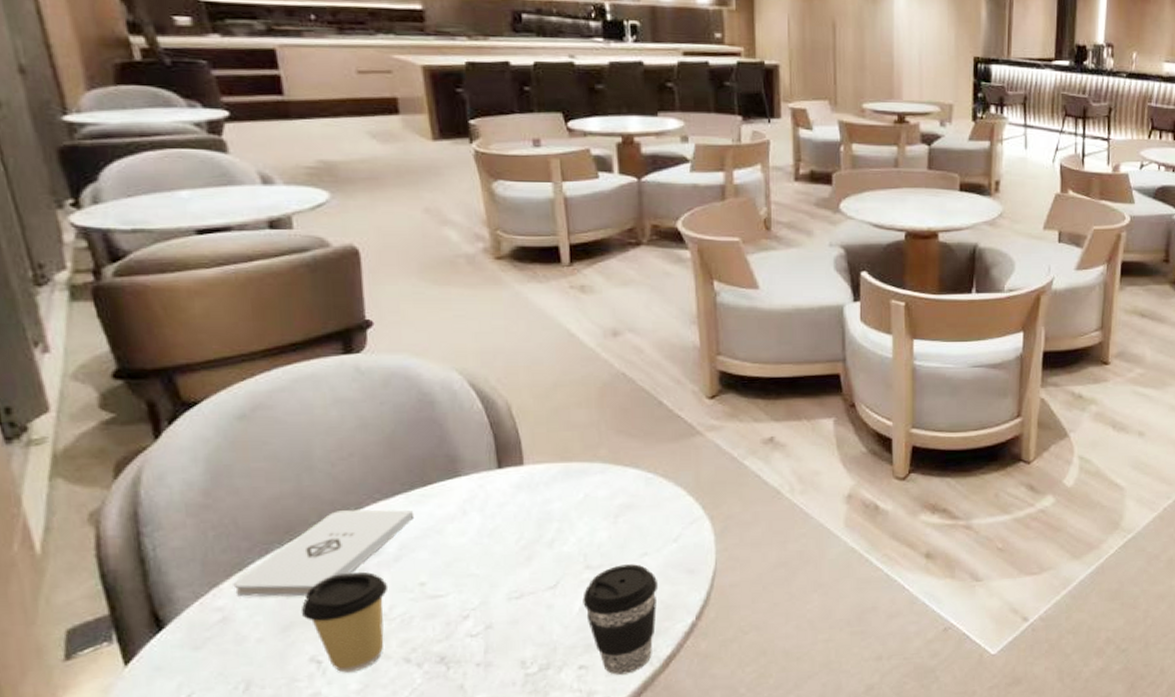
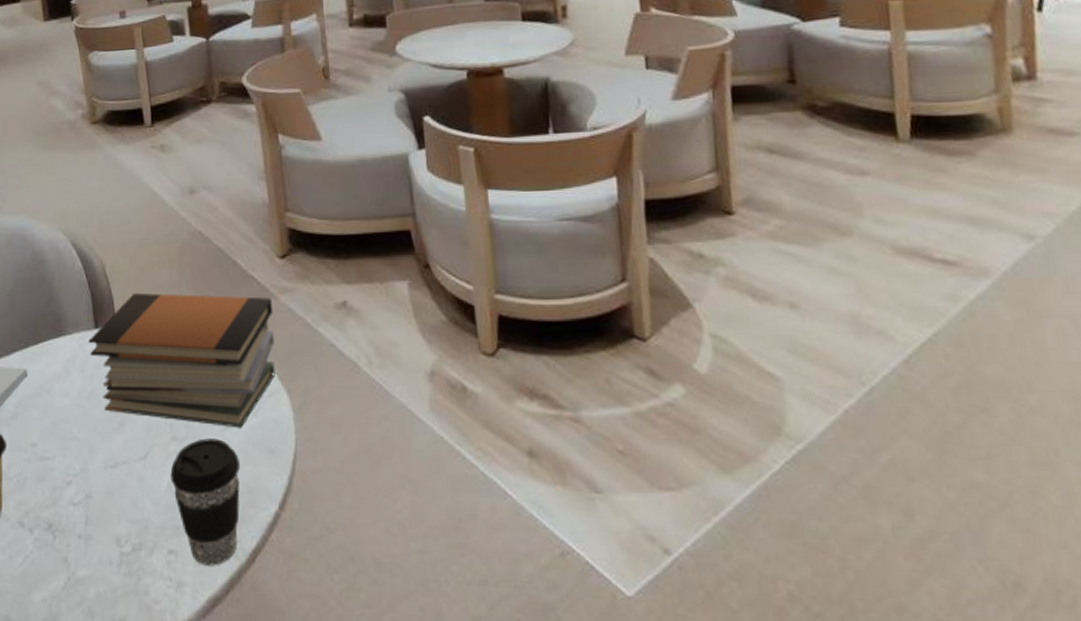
book stack: none [490,432,700,554] -> present [89,292,275,428]

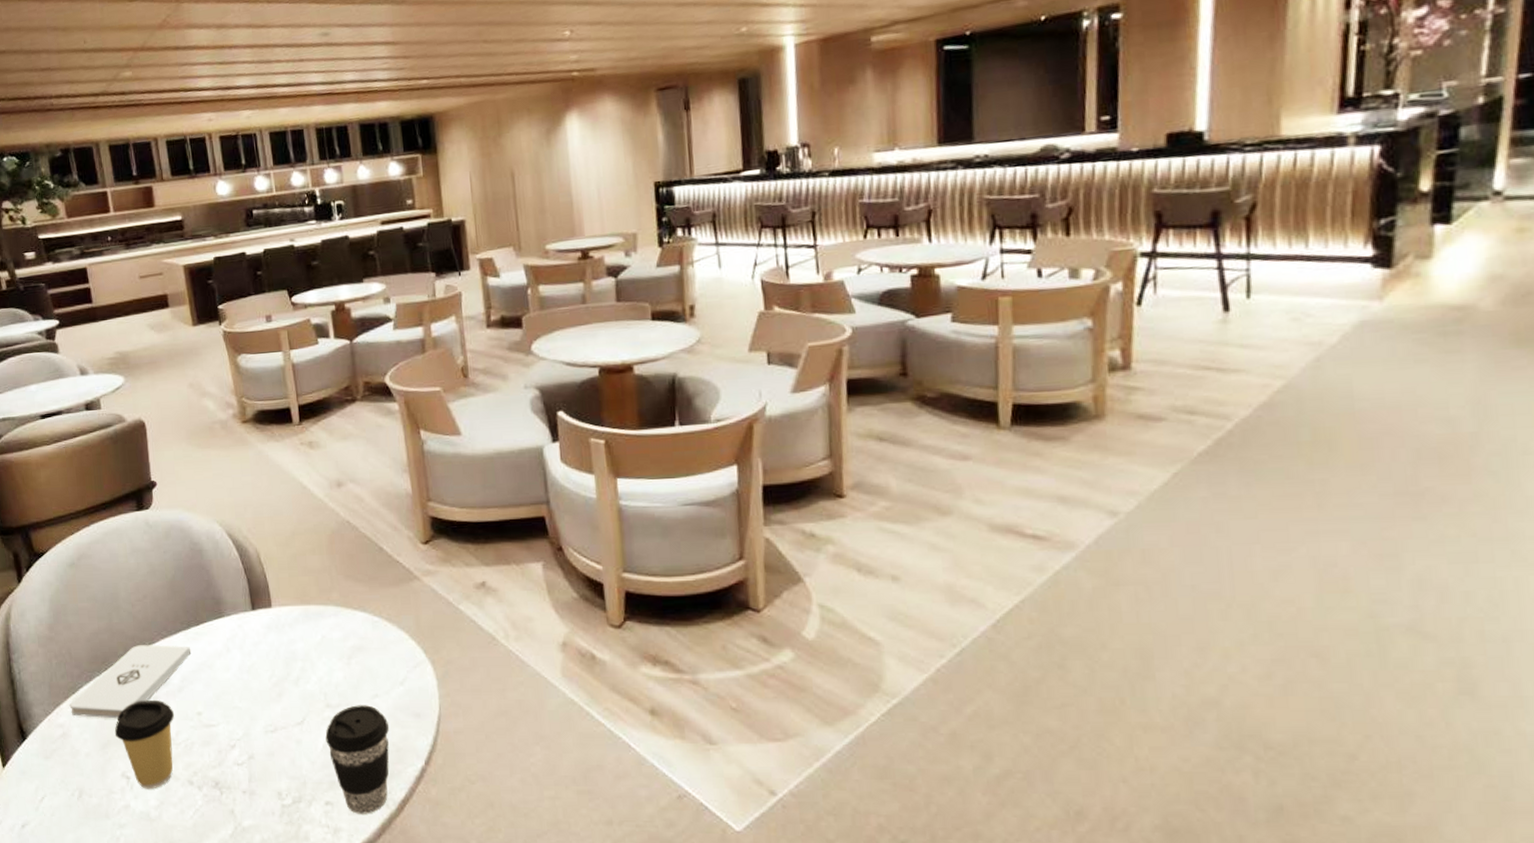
book stack: present [89,292,275,428] -> none [246,577,420,696]

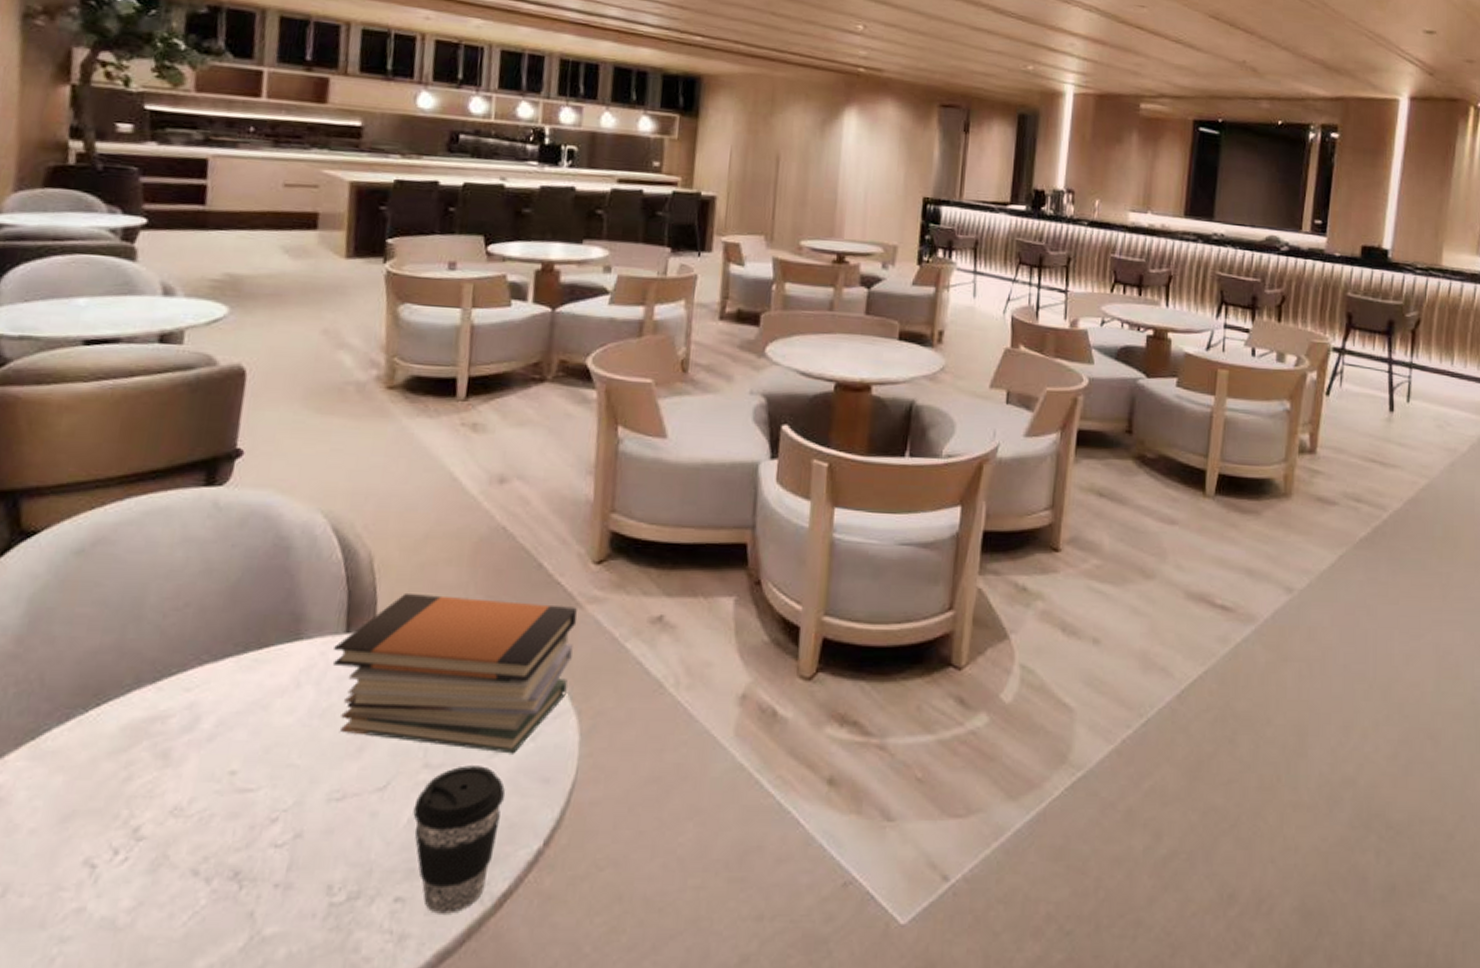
notepad: present [69,645,192,719] -> none [20,672,242,779]
coffee cup: present [114,701,175,789] -> none [87,752,194,884]
book stack: none [246,577,420,696] -> present [333,592,577,754]

